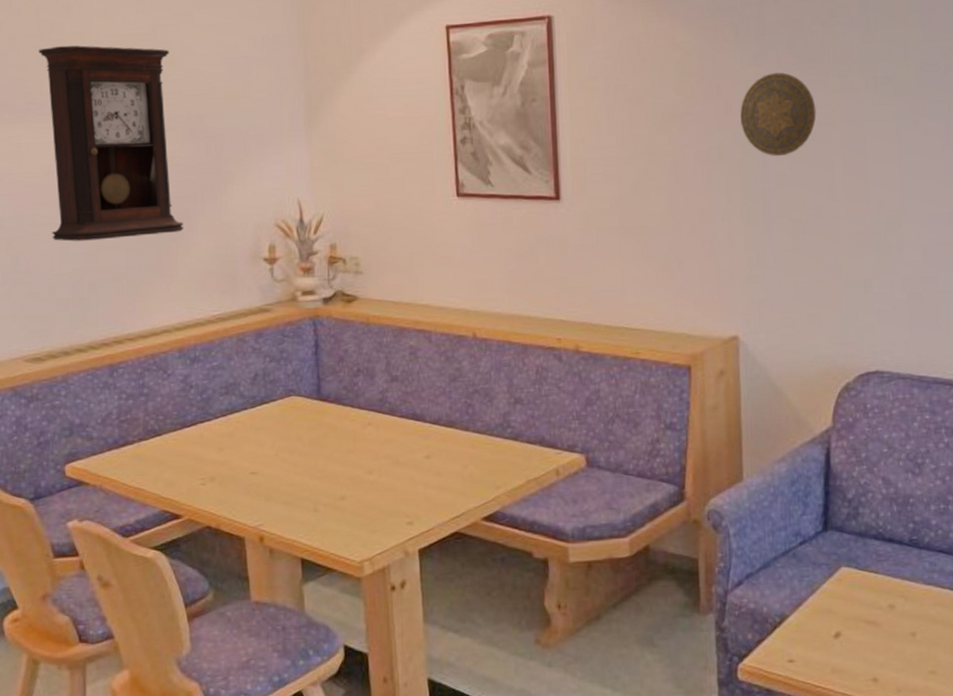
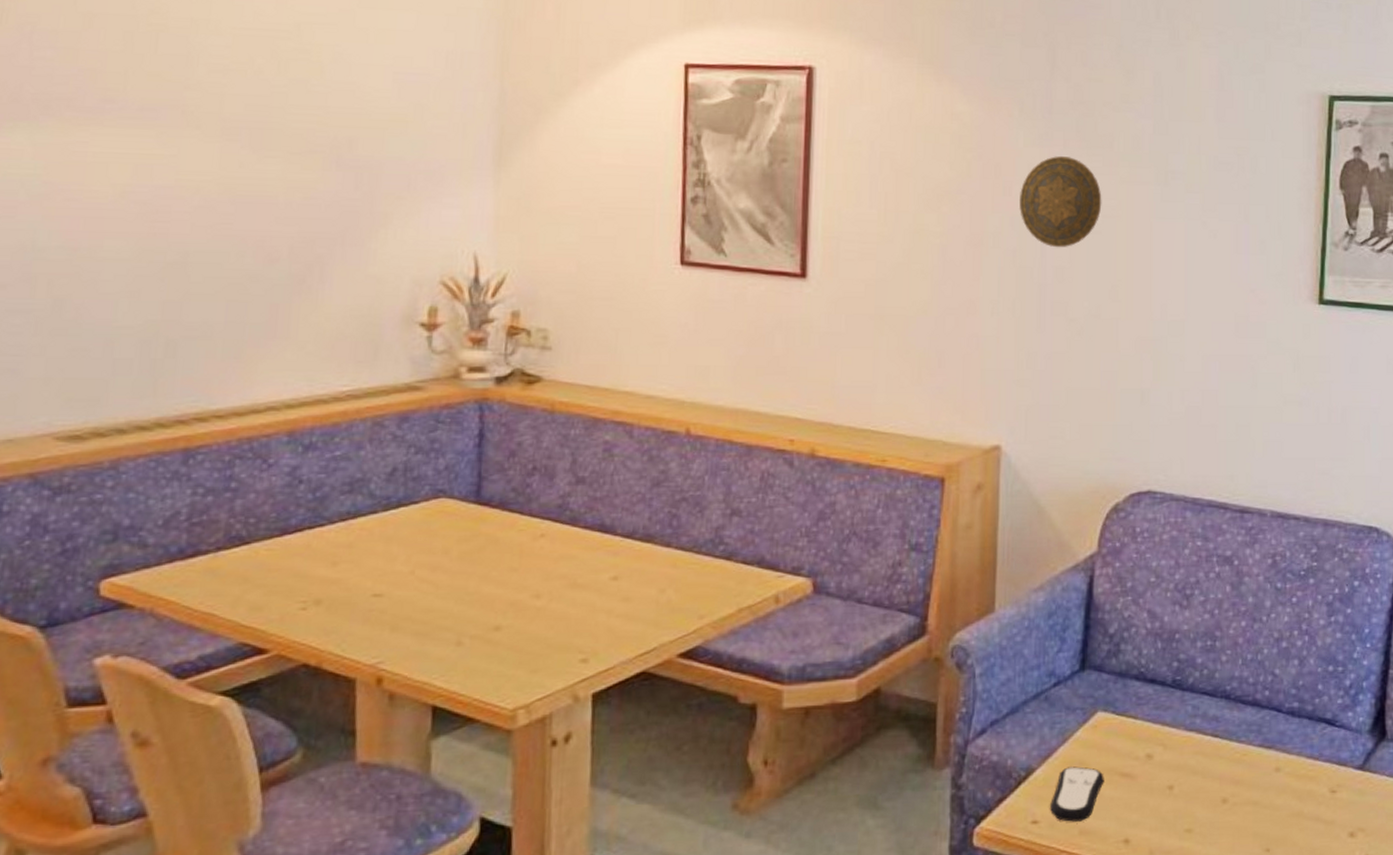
pendulum clock: present [38,45,184,242] -> none [118,32,318,286]
remote control: none [804,614,851,662] -> present [1050,766,1104,822]

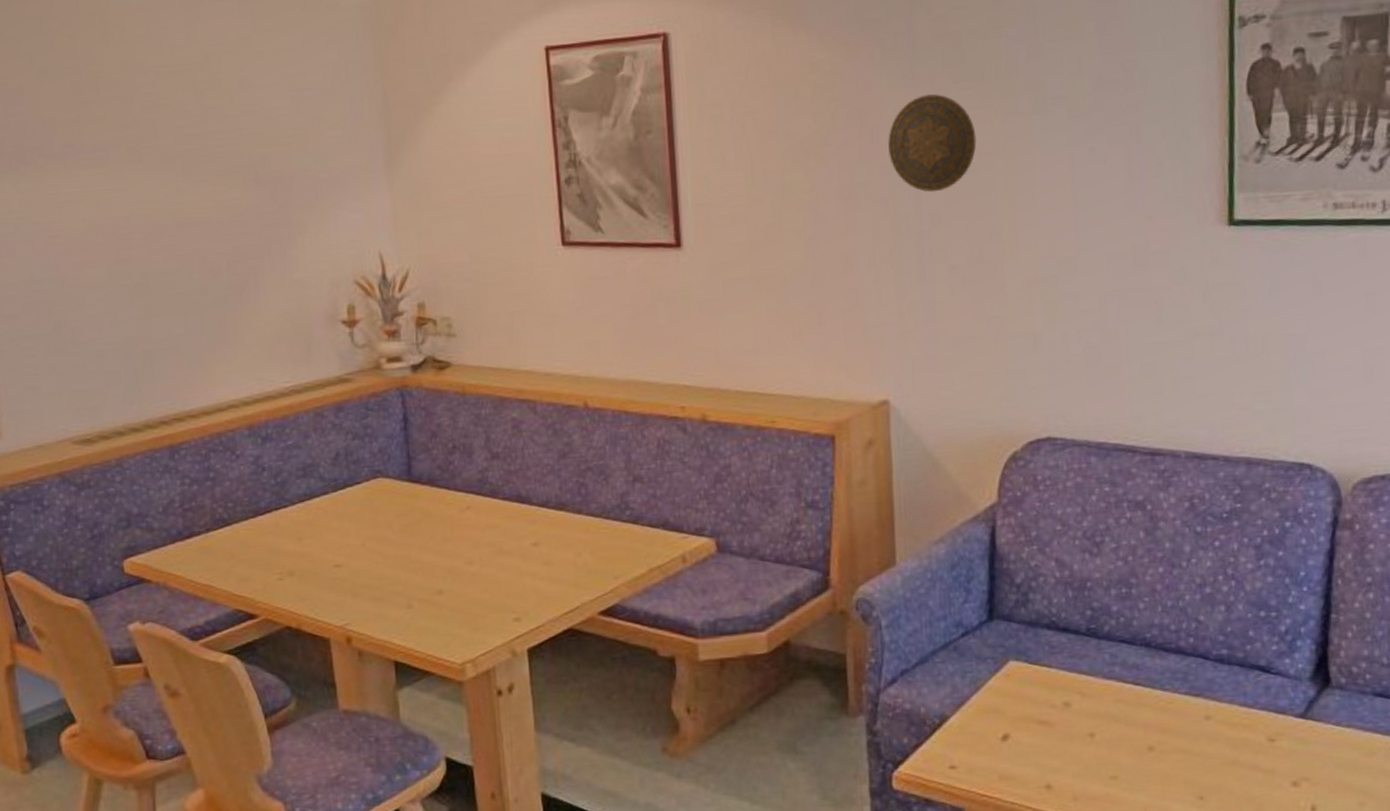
remote control: present [1050,766,1104,822] -> none [967,714,1021,768]

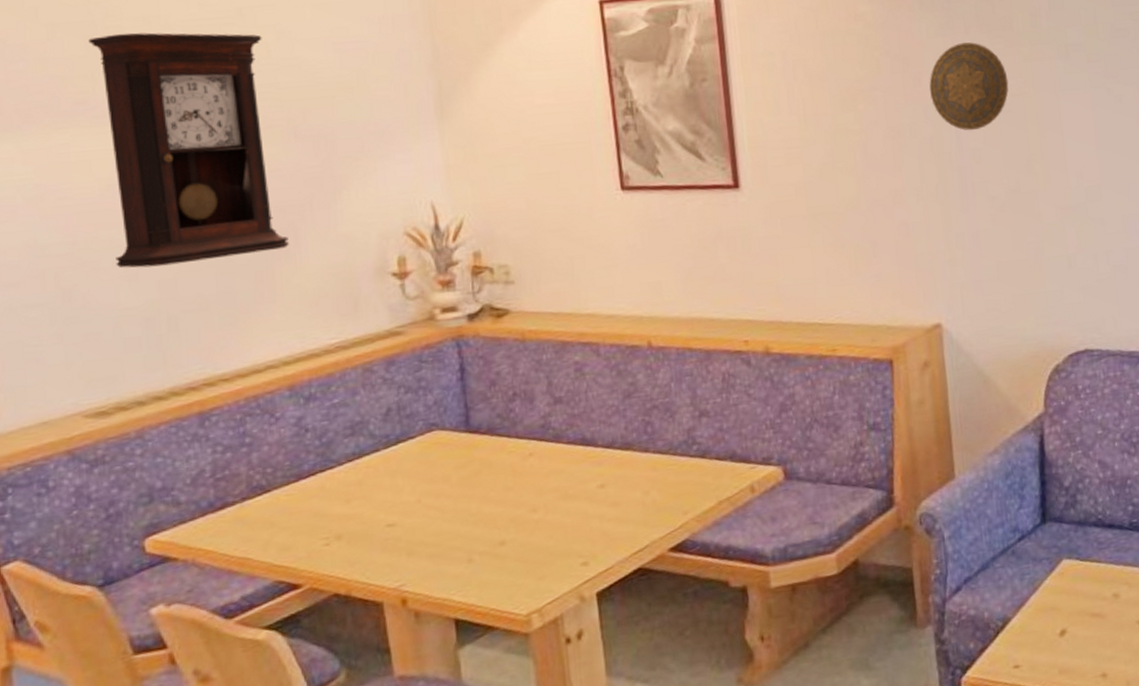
pendulum clock: none [75,78,249,306] -> present [88,32,289,268]

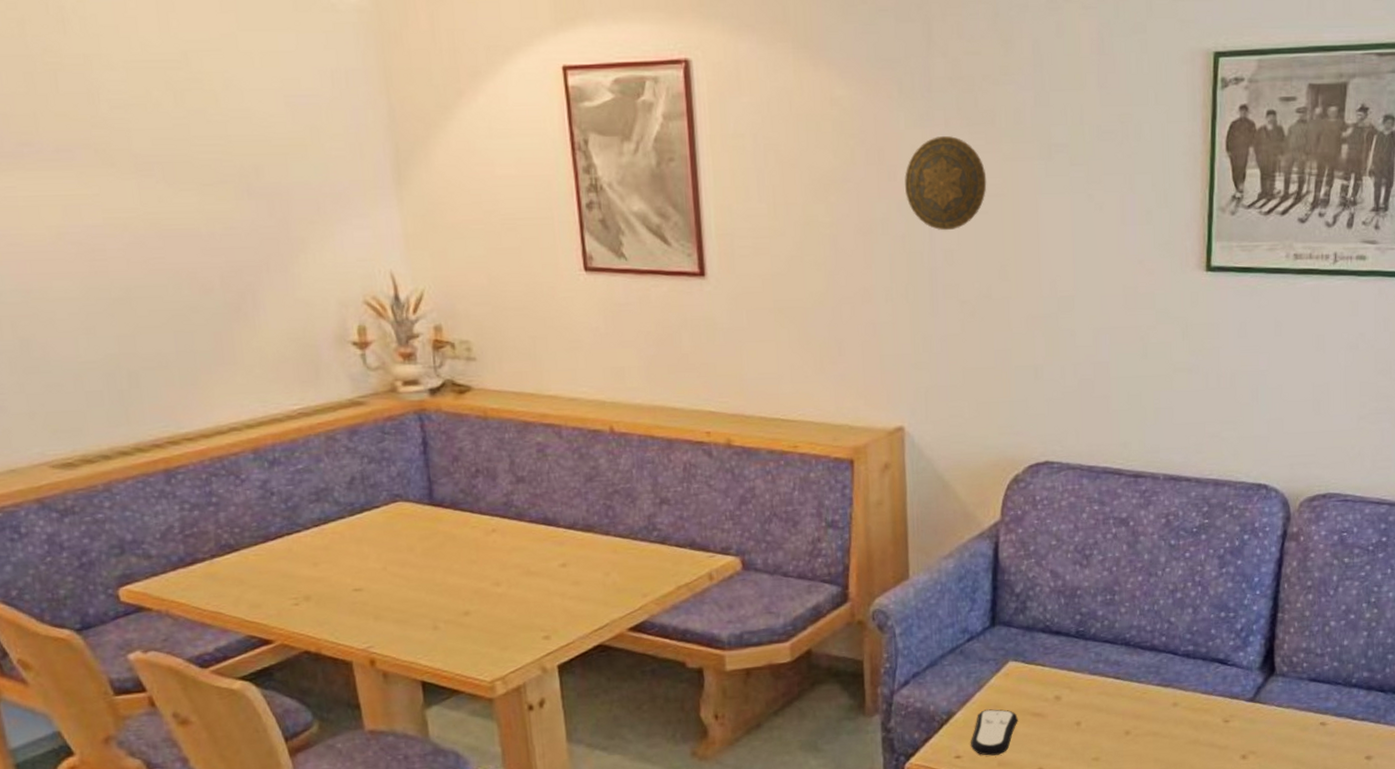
pendulum clock: present [88,32,289,268] -> none [28,71,247,321]
remote control: none [1029,611,1077,663] -> present [971,709,1018,756]

